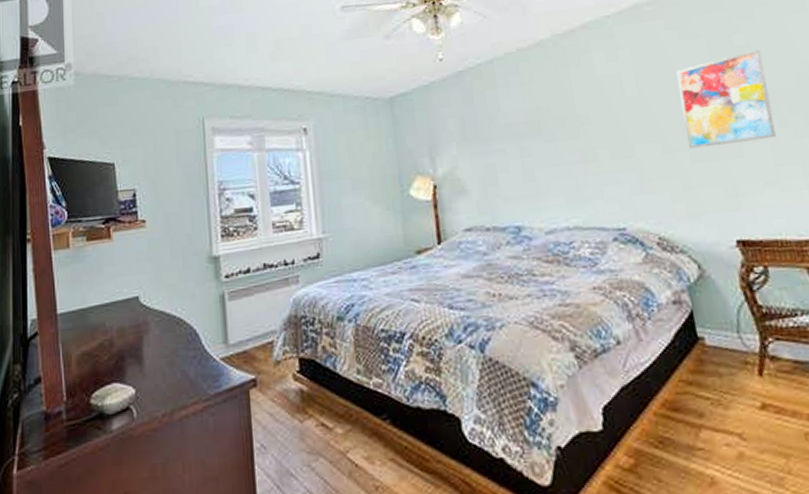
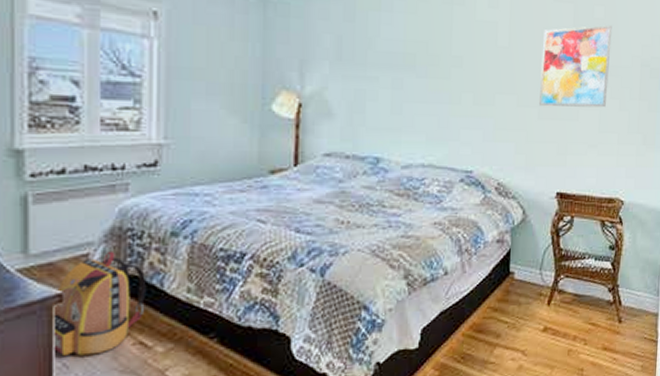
backpack: none [248,337,323,437] -> present [51,250,145,356]

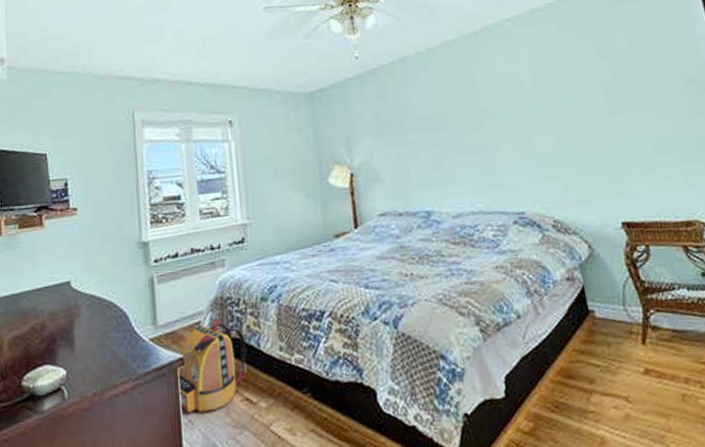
wall art: present [539,24,612,108] -> none [568,51,655,141]

